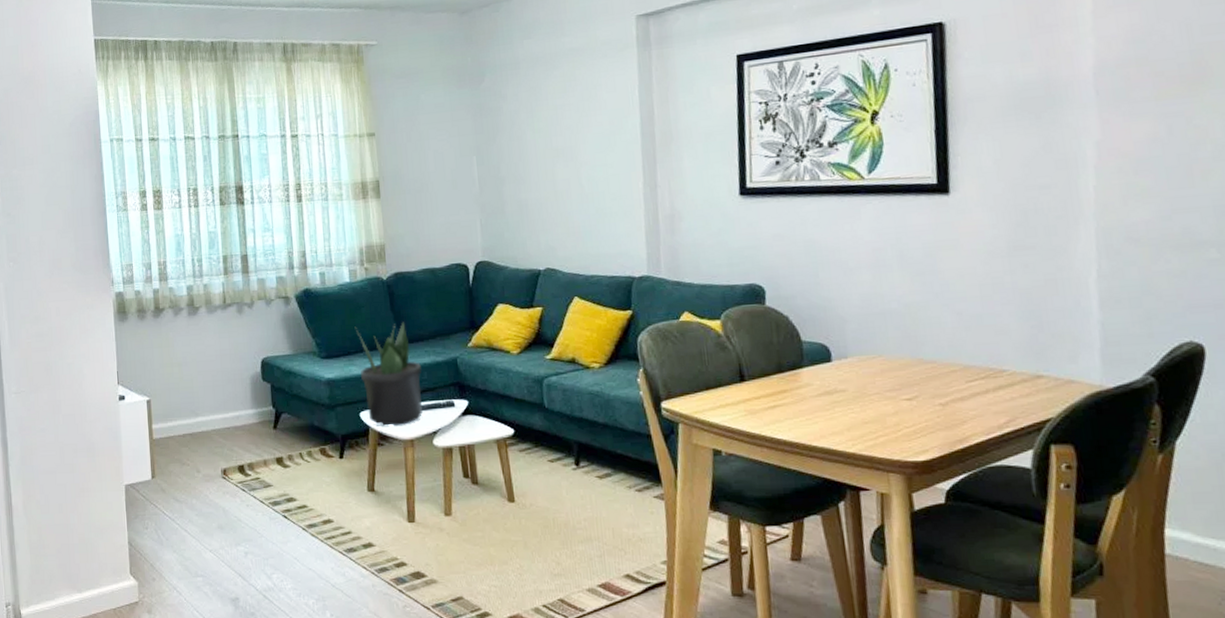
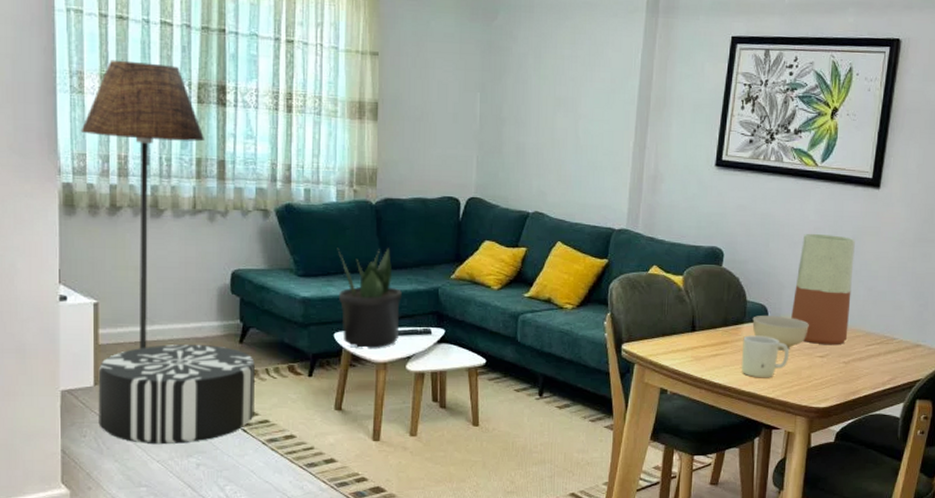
floor lamp: none [127,174,228,441] -> present [80,60,204,349]
pouf: none [154,433,293,533] -> present [98,344,256,444]
mug: none [804,380,867,430] -> present [741,335,790,378]
bowl: none [812,355,887,396] -> present [752,315,809,351]
vase: none [859,254,940,385] -> present [791,233,855,345]

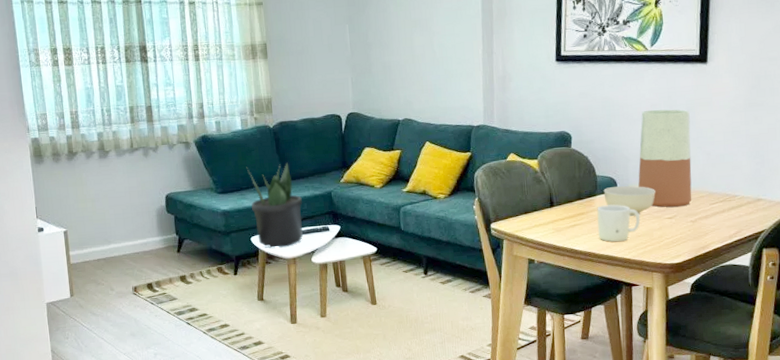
floor lamp: present [80,60,204,349] -> none [40,35,134,265]
pouf: present [98,344,256,444] -> none [72,256,195,340]

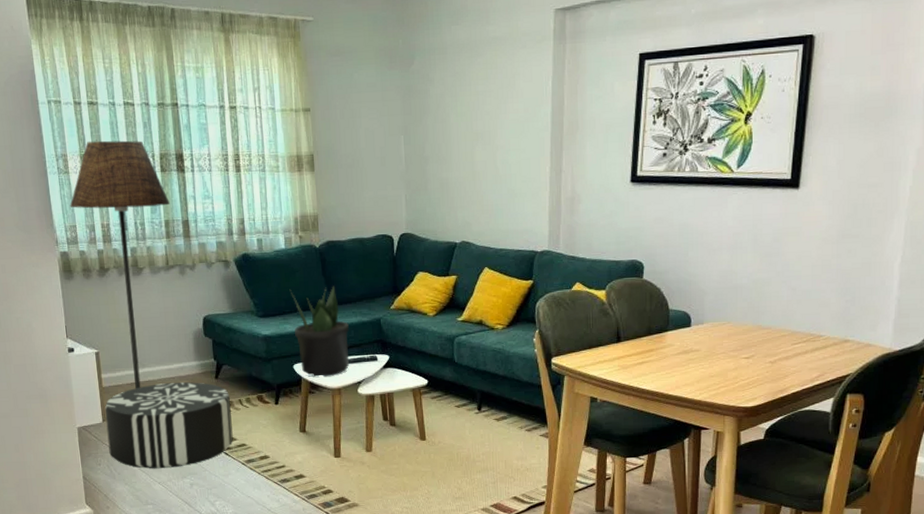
floor lamp: none [40,35,134,265] -> present [70,140,170,389]
pouf: none [72,256,195,340] -> present [104,382,233,468]
mug: present [597,204,641,242] -> none [667,341,715,382]
bowl: present [603,185,656,216] -> none [676,321,733,355]
vase: present [638,109,692,207] -> none [714,238,776,347]

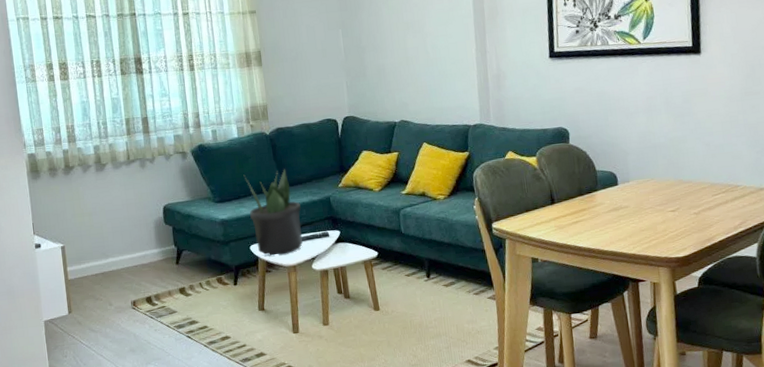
floor lamp: present [70,140,170,389] -> none [37,48,130,280]
pouf: present [104,382,233,468] -> none [70,269,195,357]

